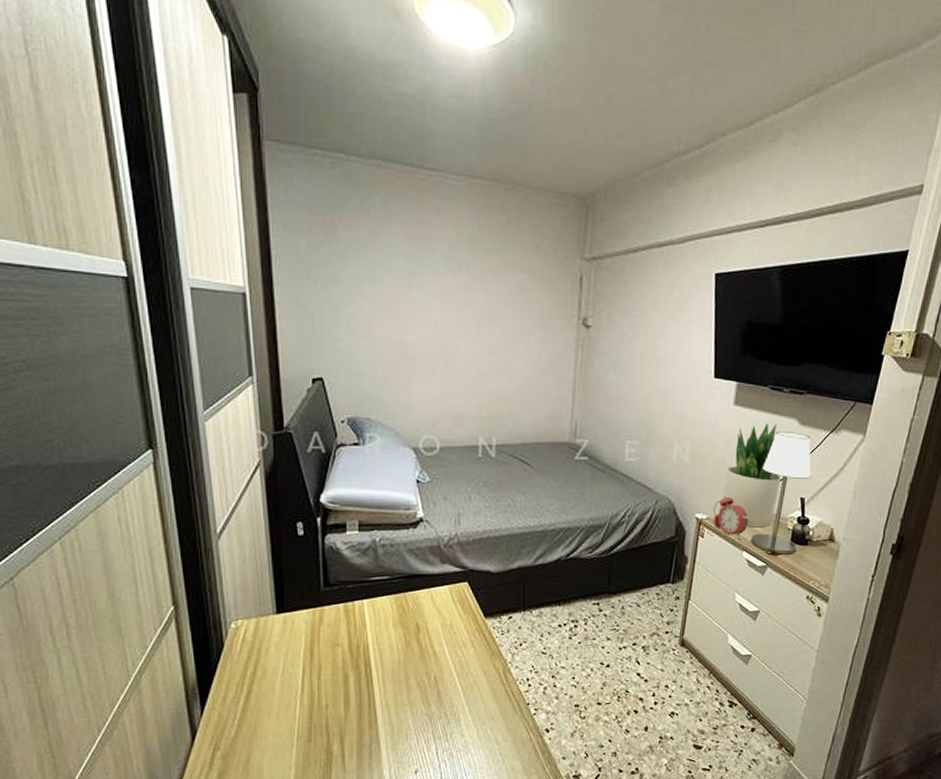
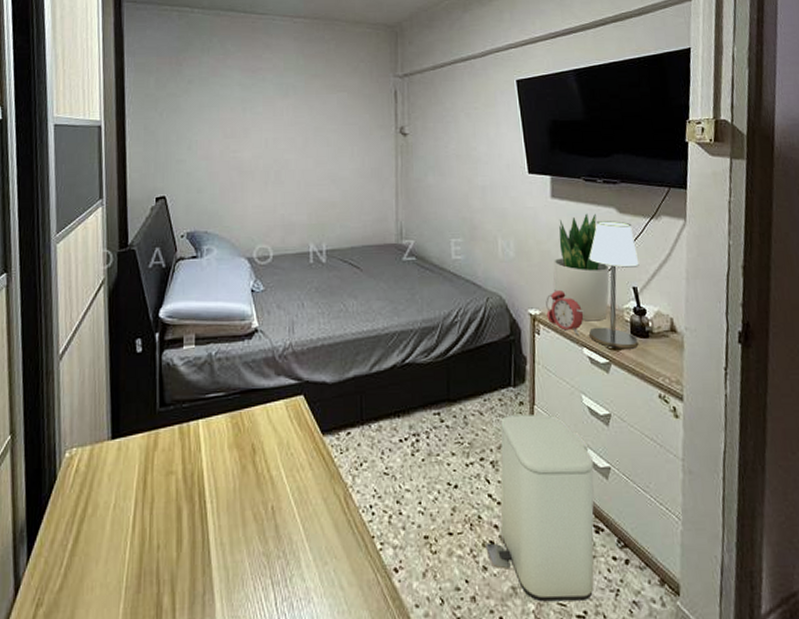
pedal bin: none [630,608,738,758] -> present [486,414,594,602]

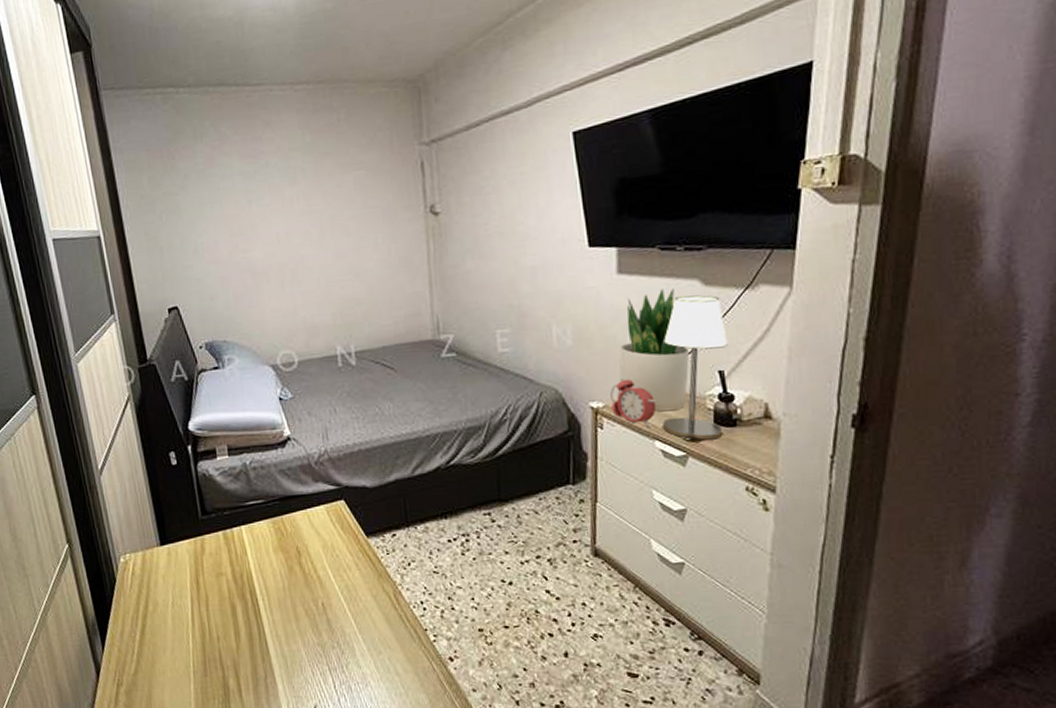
pedal bin: present [486,414,594,602] -> none [544,511,666,689]

